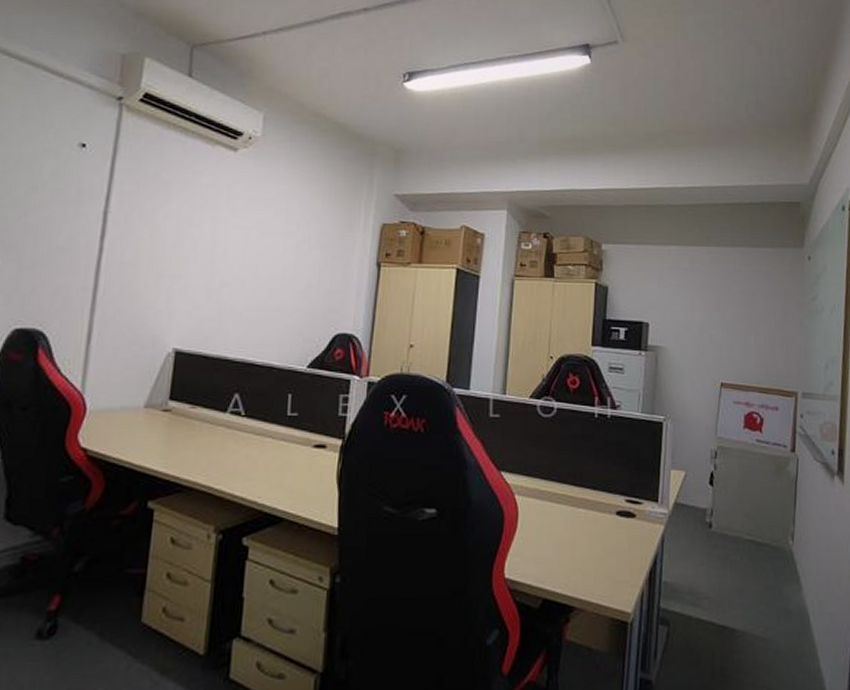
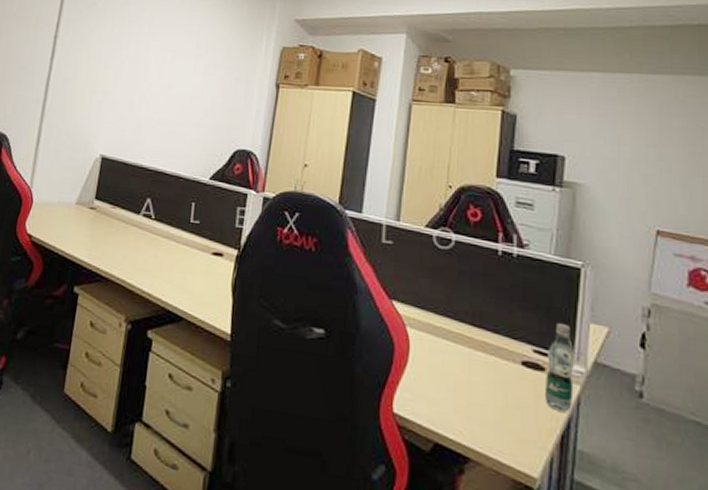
bottle: none [636,472,660,550] -> present [546,322,575,412]

